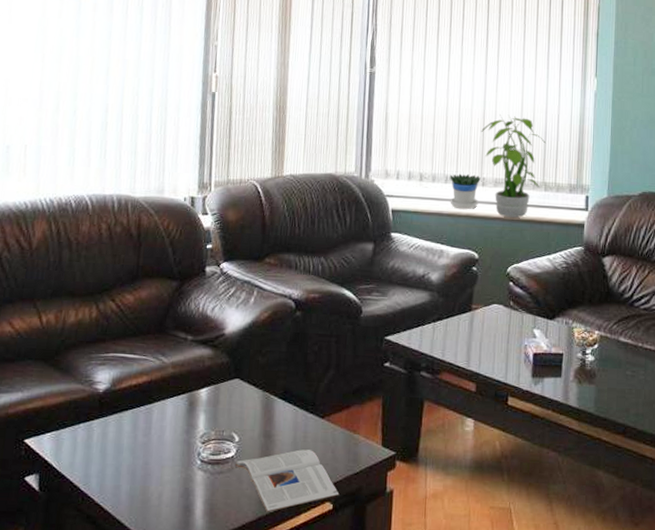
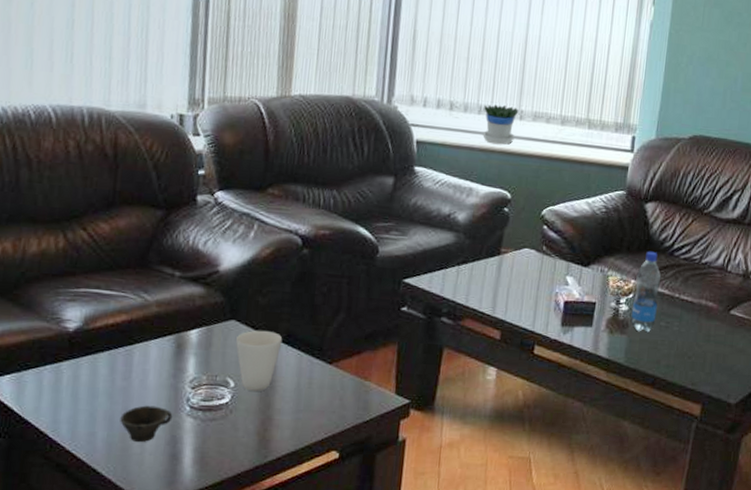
cup: none [141,459,186,494] -> present [120,405,173,442]
magazine: present [235,449,340,513] -> none [230,396,347,462]
mug: none [240,387,280,446] -> present [236,330,283,392]
potted plant: present [481,114,546,219] -> none [521,40,593,157]
bottle: none [597,302,624,382] -> present [630,251,662,333]

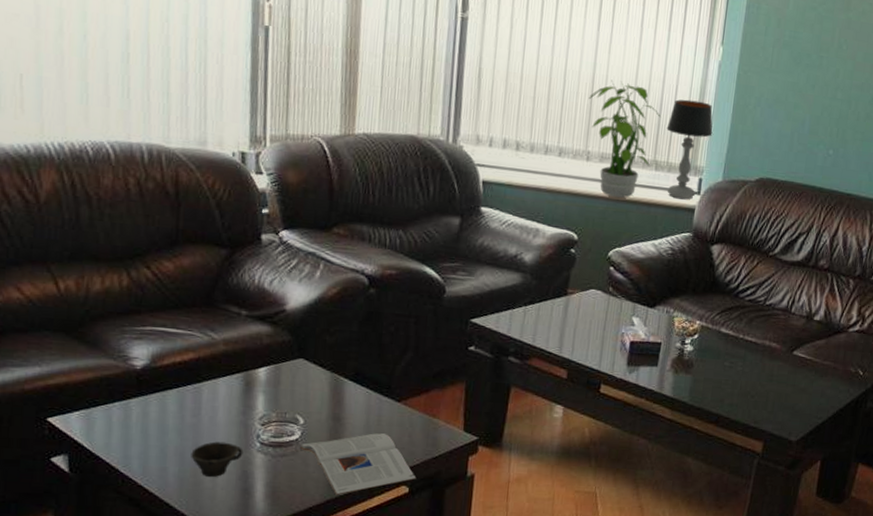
magazine: none [230,396,347,462] -> present [300,433,417,496]
mug: present [236,330,283,392] -> none [304,368,351,429]
flowerpot: present [482,104,519,145] -> none [549,145,585,187]
potted plant: none [521,40,593,157] -> present [588,79,660,199]
table lamp: none [599,58,646,158] -> present [666,99,713,200]
bottle: present [630,251,662,333] -> none [695,292,726,372]

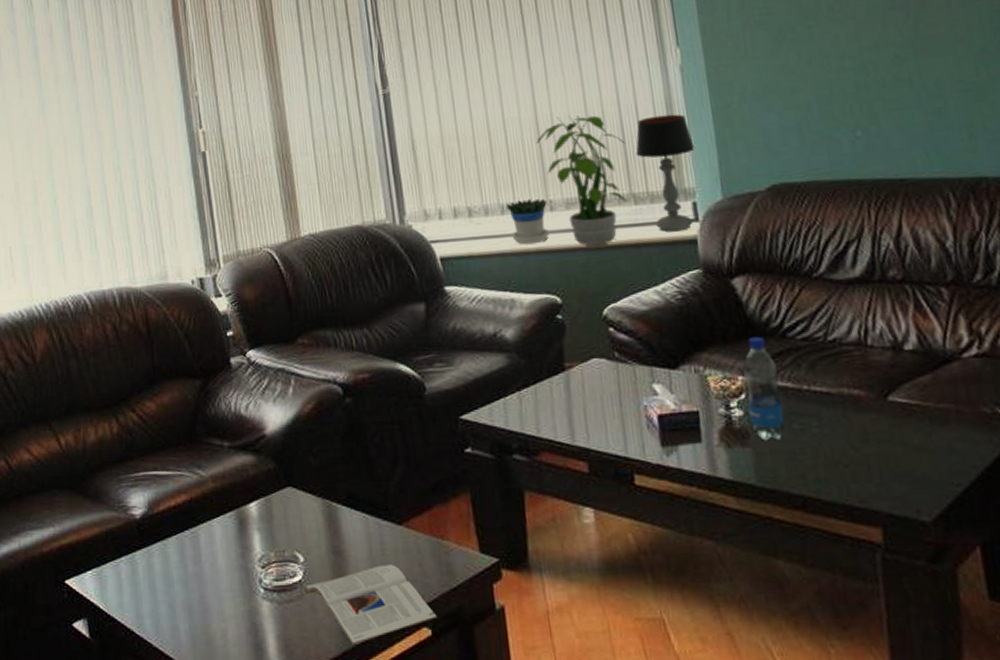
cup: present [191,441,243,477] -> none [198,590,249,632]
flowerpot: none [549,145,585,187] -> present [506,198,550,245]
bottle: none [695,292,726,372] -> present [743,336,786,441]

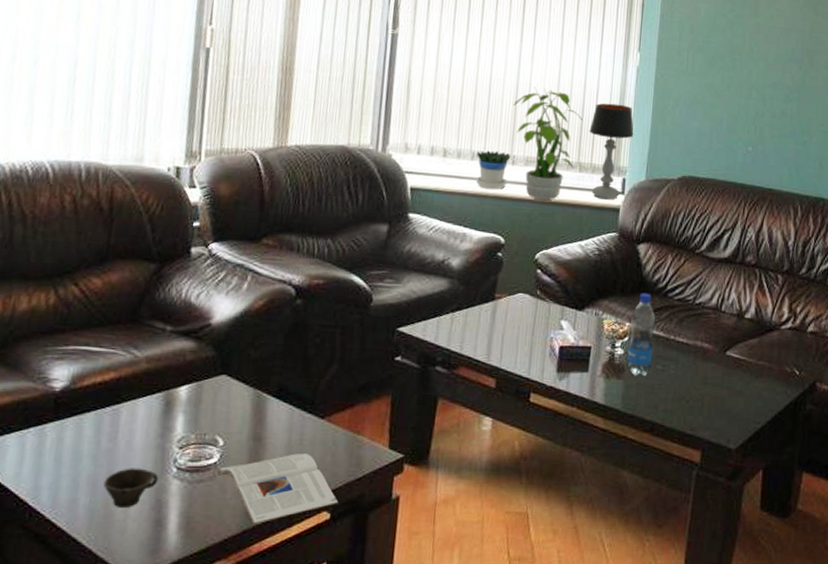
cup: none [198,590,249,632] -> present [103,468,159,507]

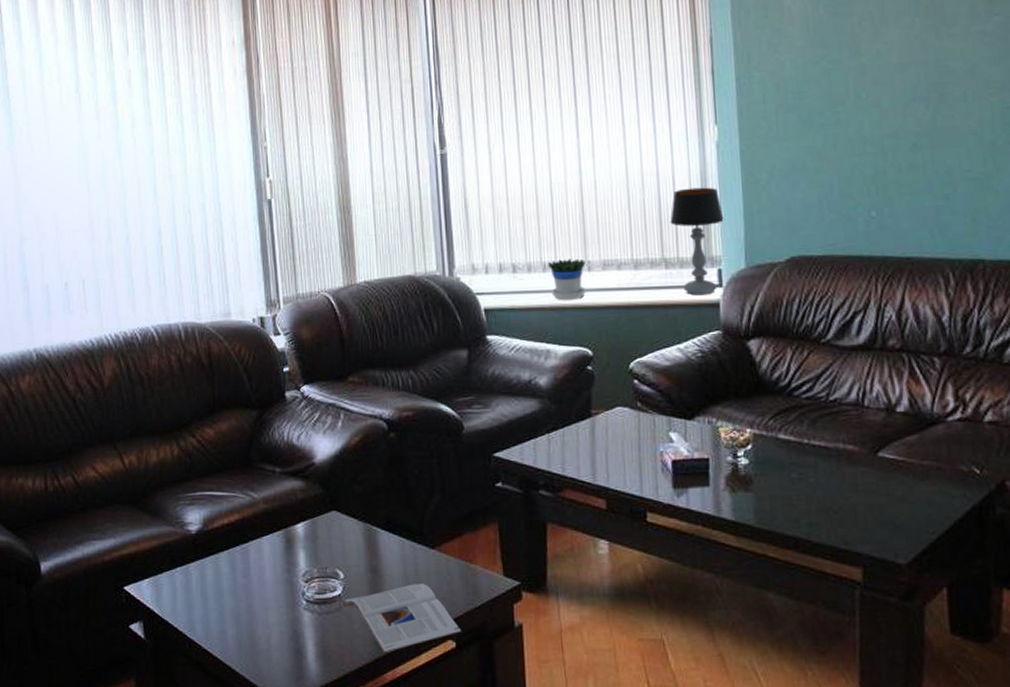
cup: present [103,468,159,507] -> none [245,601,292,638]
potted plant: present [513,87,583,201] -> none [579,183,661,305]
bottle: present [626,293,656,377] -> none [751,394,785,488]

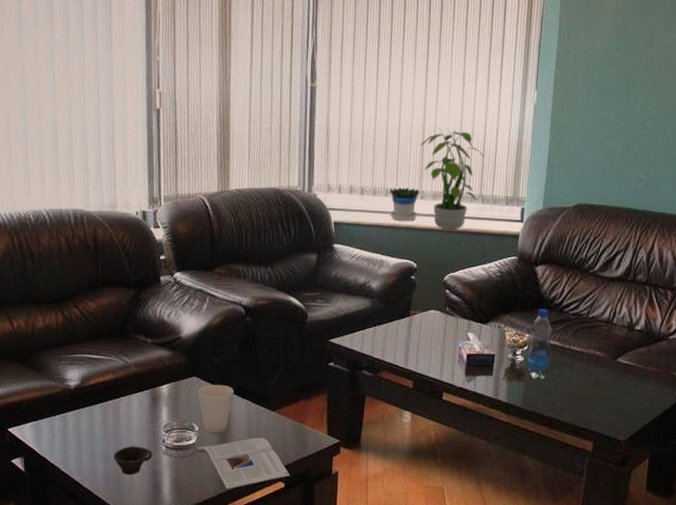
cup: none [245,601,292,638] -> present [113,446,153,475]
mug: none [340,518,383,582] -> present [198,384,234,435]
potted plant: none [579,183,661,305] -> present [420,128,484,230]
table lamp: present [670,187,724,296] -> none [490,139,532,228]
bottle: none [751,394,785,488] -> present [526,308,553,380]

